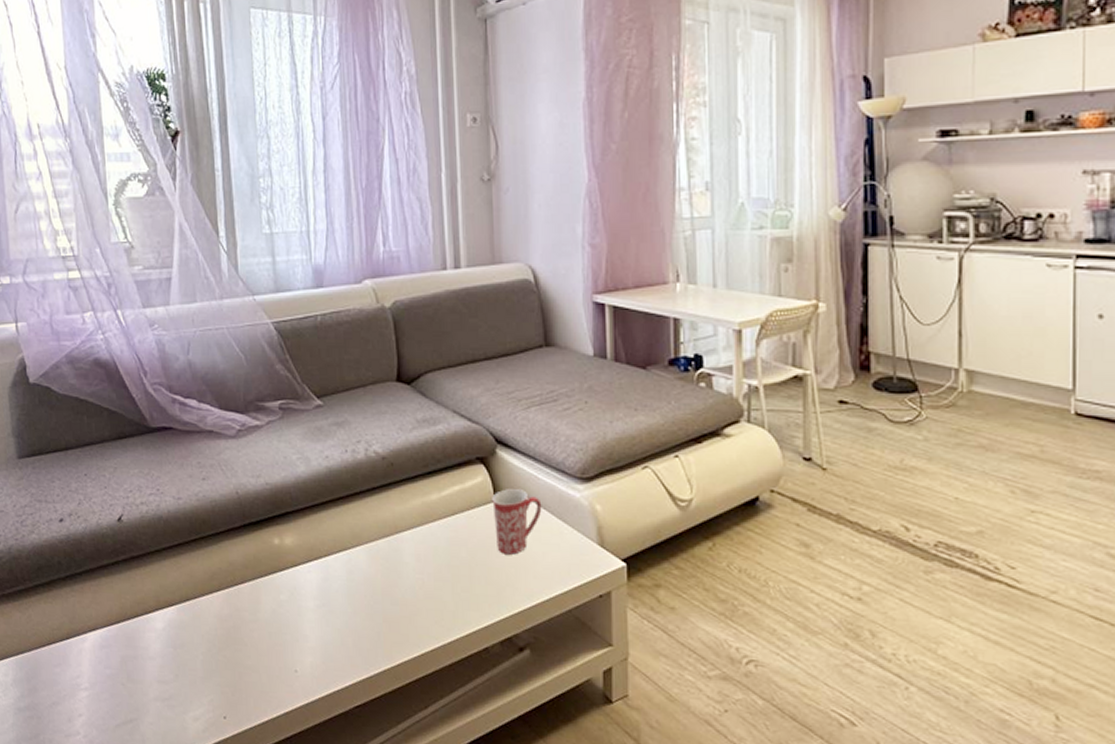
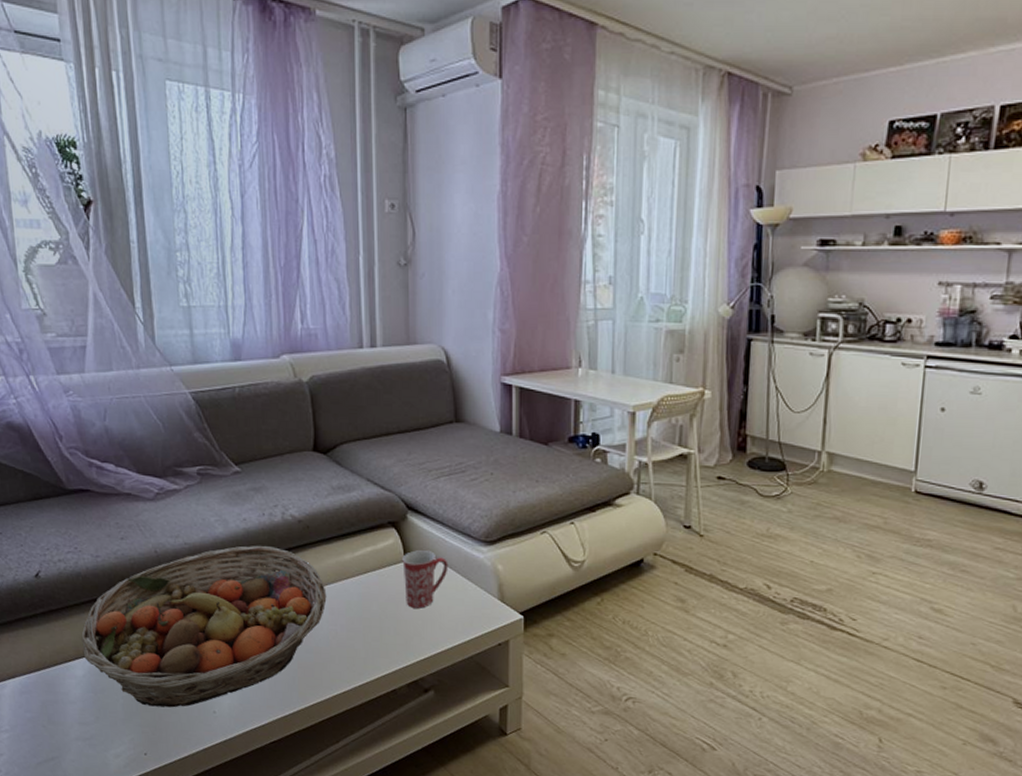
fruit basket: none [162,485,413,666] -> present [81,545,327,708]

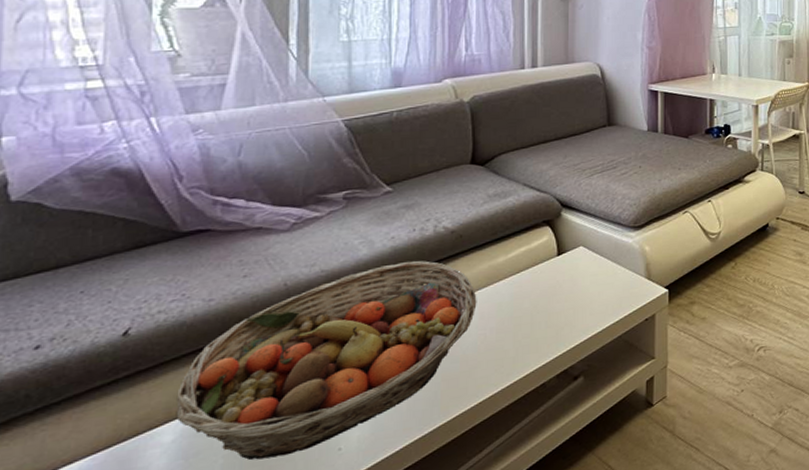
mug: present [402,550,448,609] -> none [555,243,600,299]

